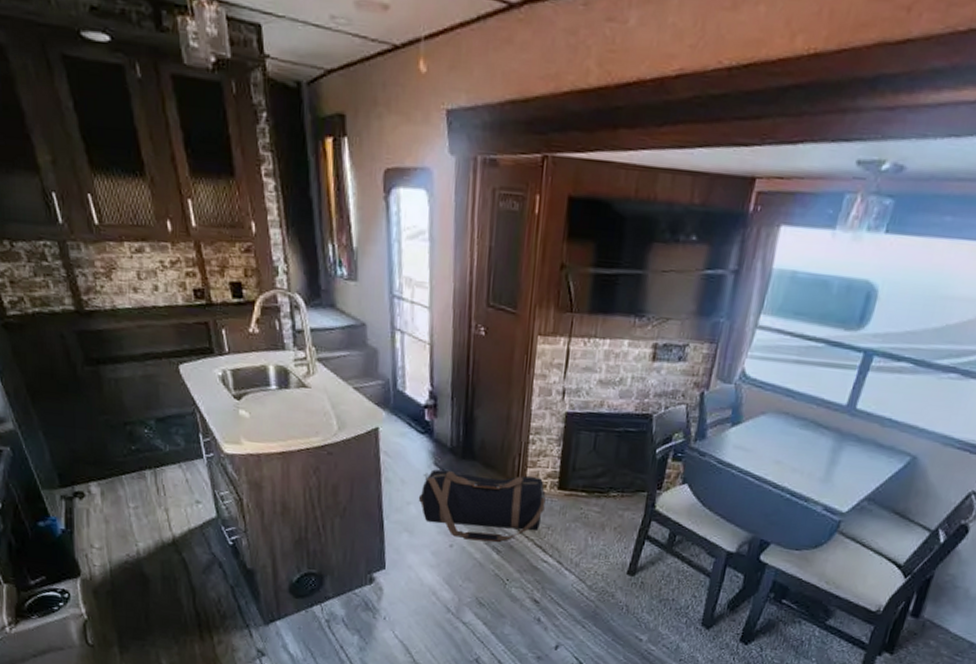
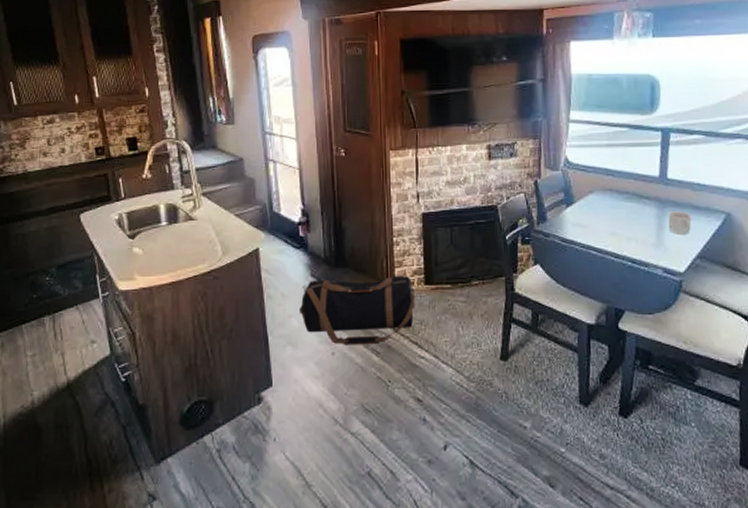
mug: none [841,446,872,475] -> present [668,211,692,236]

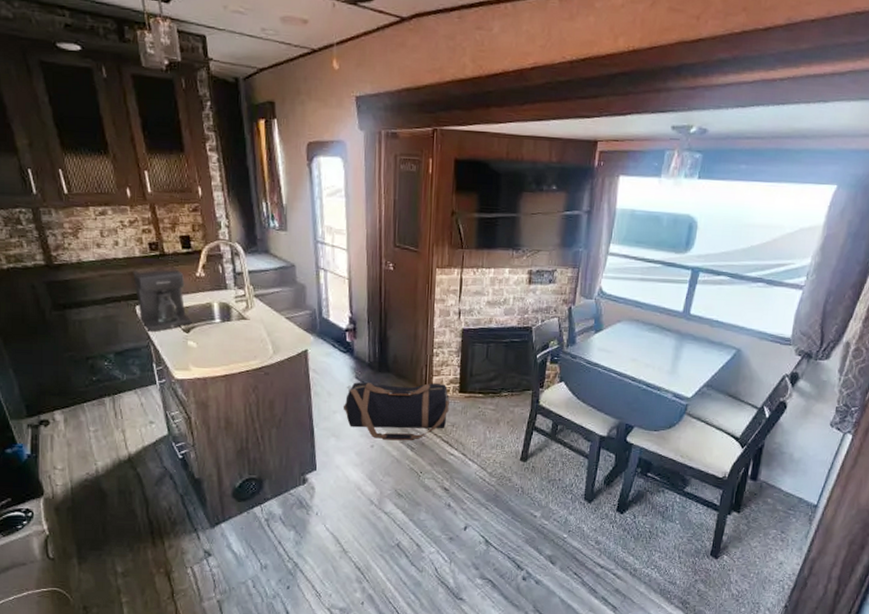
coffee maker: none [78,170,138,240] -> present [133,266,192,332]
mug: present [668,211,692,236] -> none [684,344,706,366]

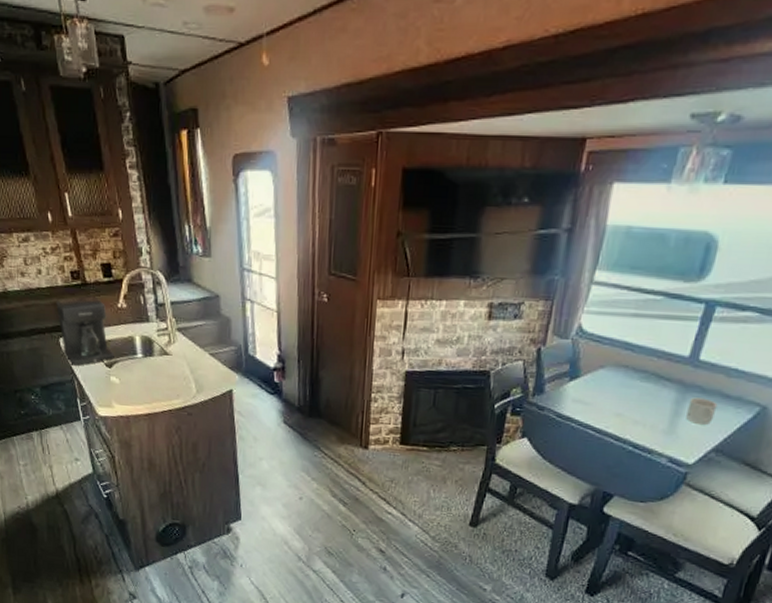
duffel bag: present [343,382,451,441] -> none [269,427,390,495]
mug: none [684,344,706,366] -> present [686,397,718,426]

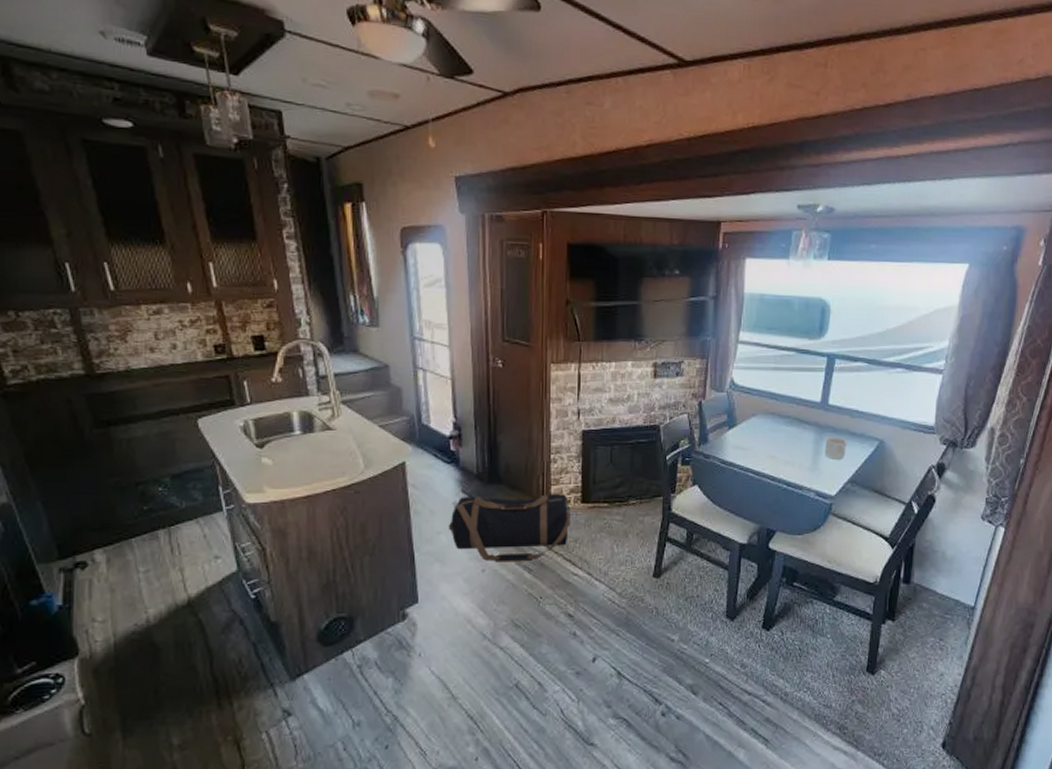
coffee maker: present [56,296,114,366] -> none [194,371,267,449]
duffel bag: none [269,427,390,495] -> present [448,494,572,562]

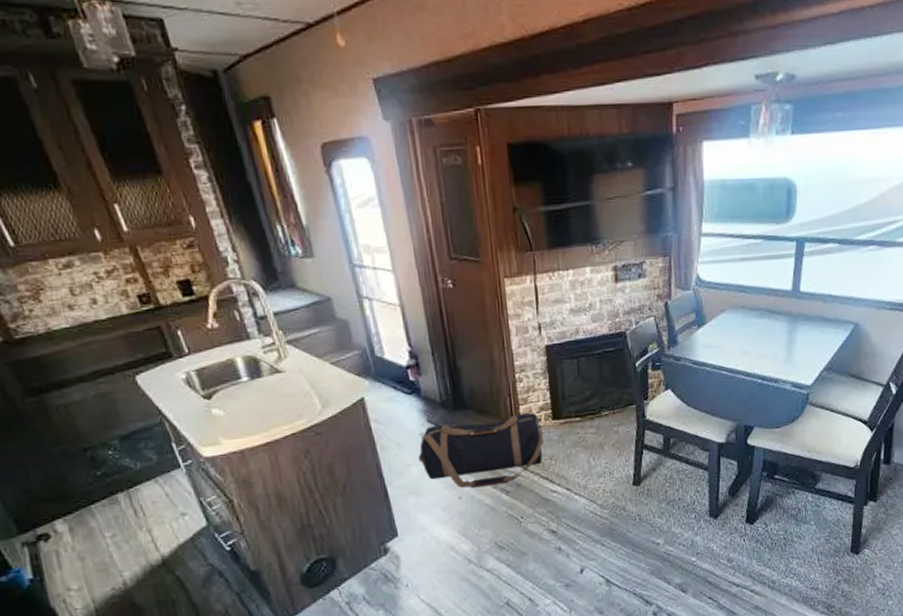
mug: present [825,437,847,461] -> none [799,324,821,350]

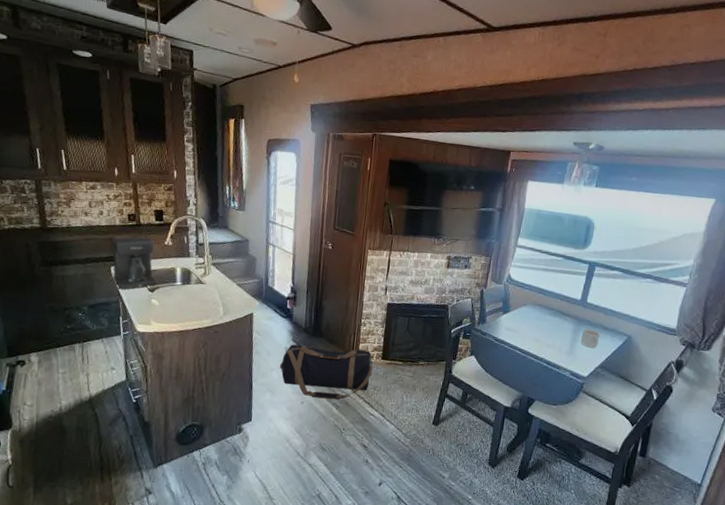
coffee maker: none [123,320,213,405] -> present [112,234,157,290]
mug: none [799,324,821,350] -> present [581,328,600,349]

